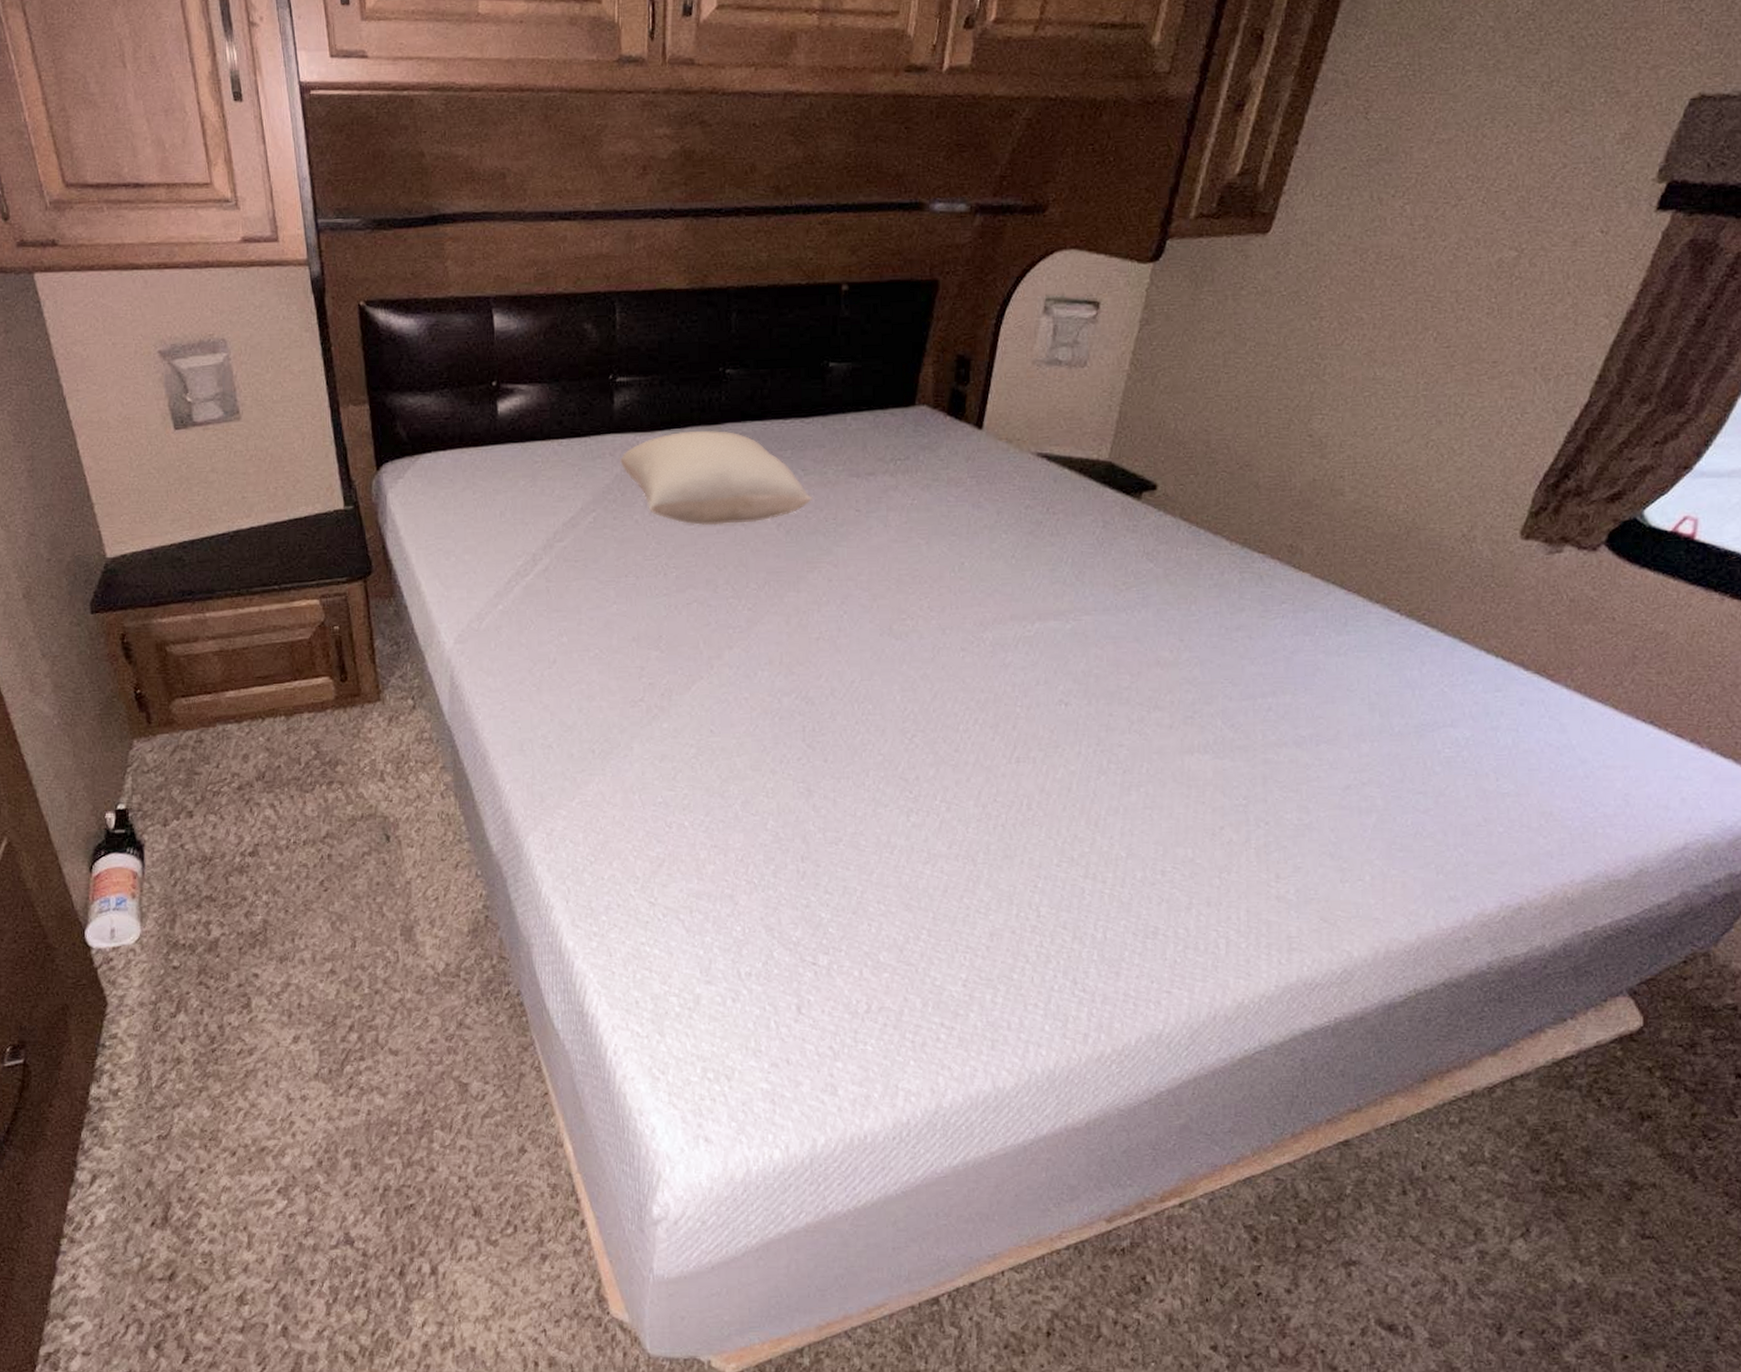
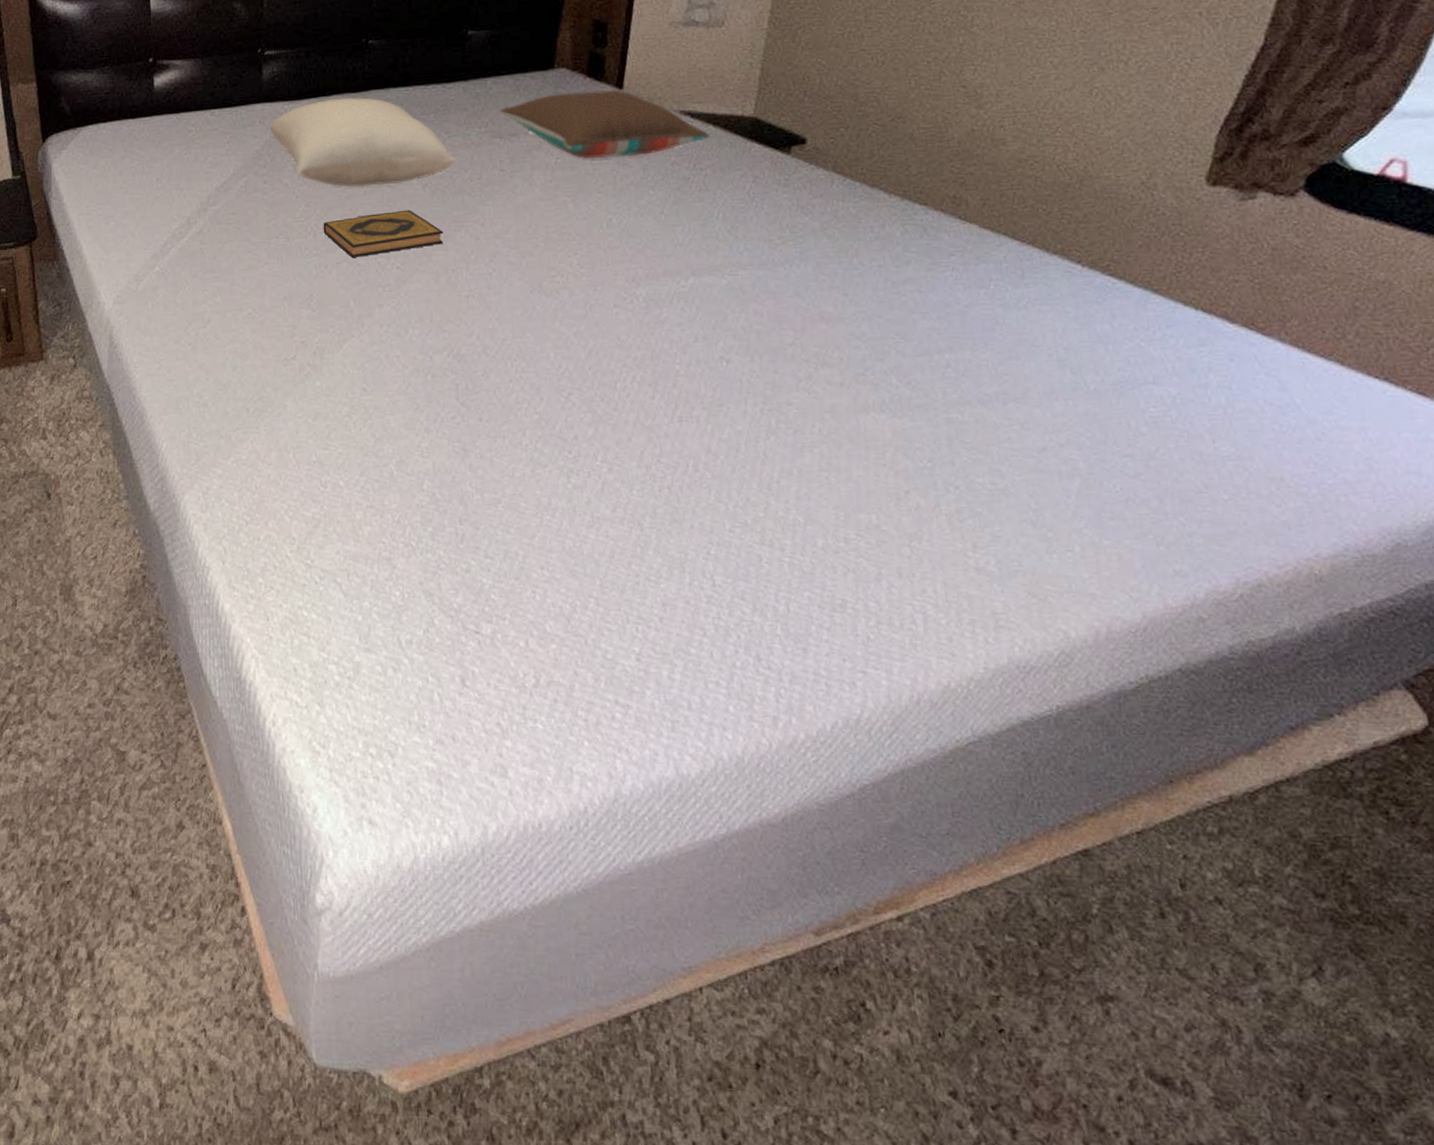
hardback book: none [674,549,797,598] -> present [323,209,444,258]
pillow: none [858,430,1064,501] -> present [499,90,710,159]

